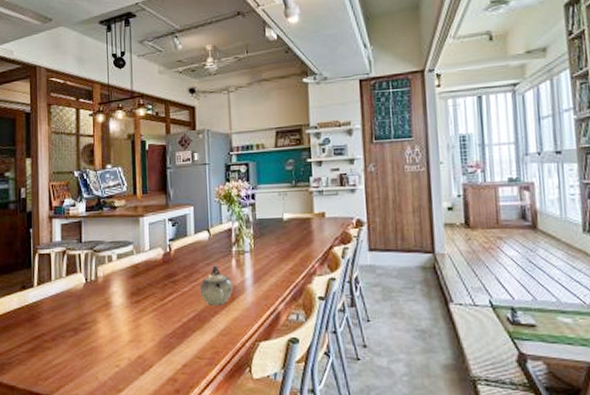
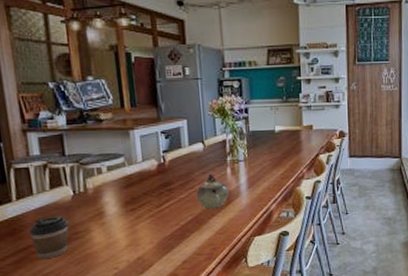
coffee cup: none [44,303,79,350] -> present [28,215,69,260]

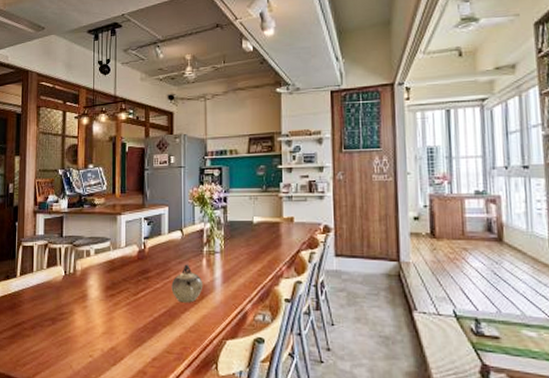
coffee cup: present [28,215,69,260] -> none [25,294,57,338]

